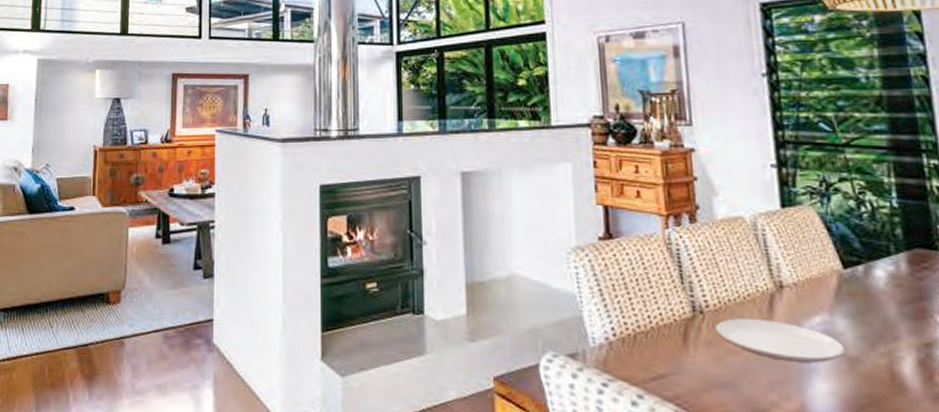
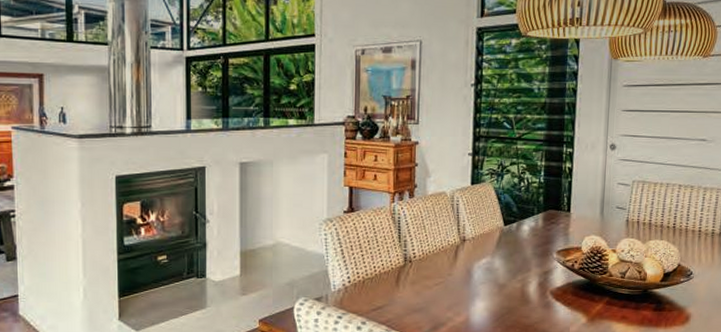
plate: present [715,318,845,363] -> none [418,263,497,291]

